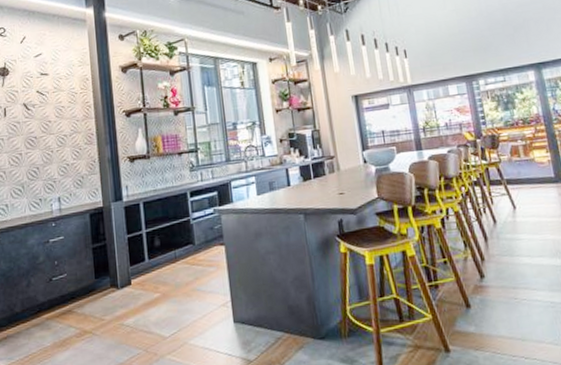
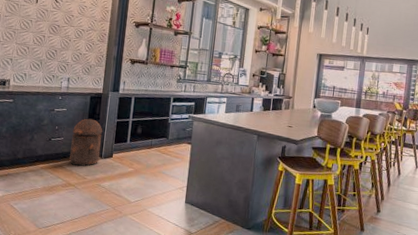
trash can: none [76,241,116,307] -> present [69,118,102,167]

